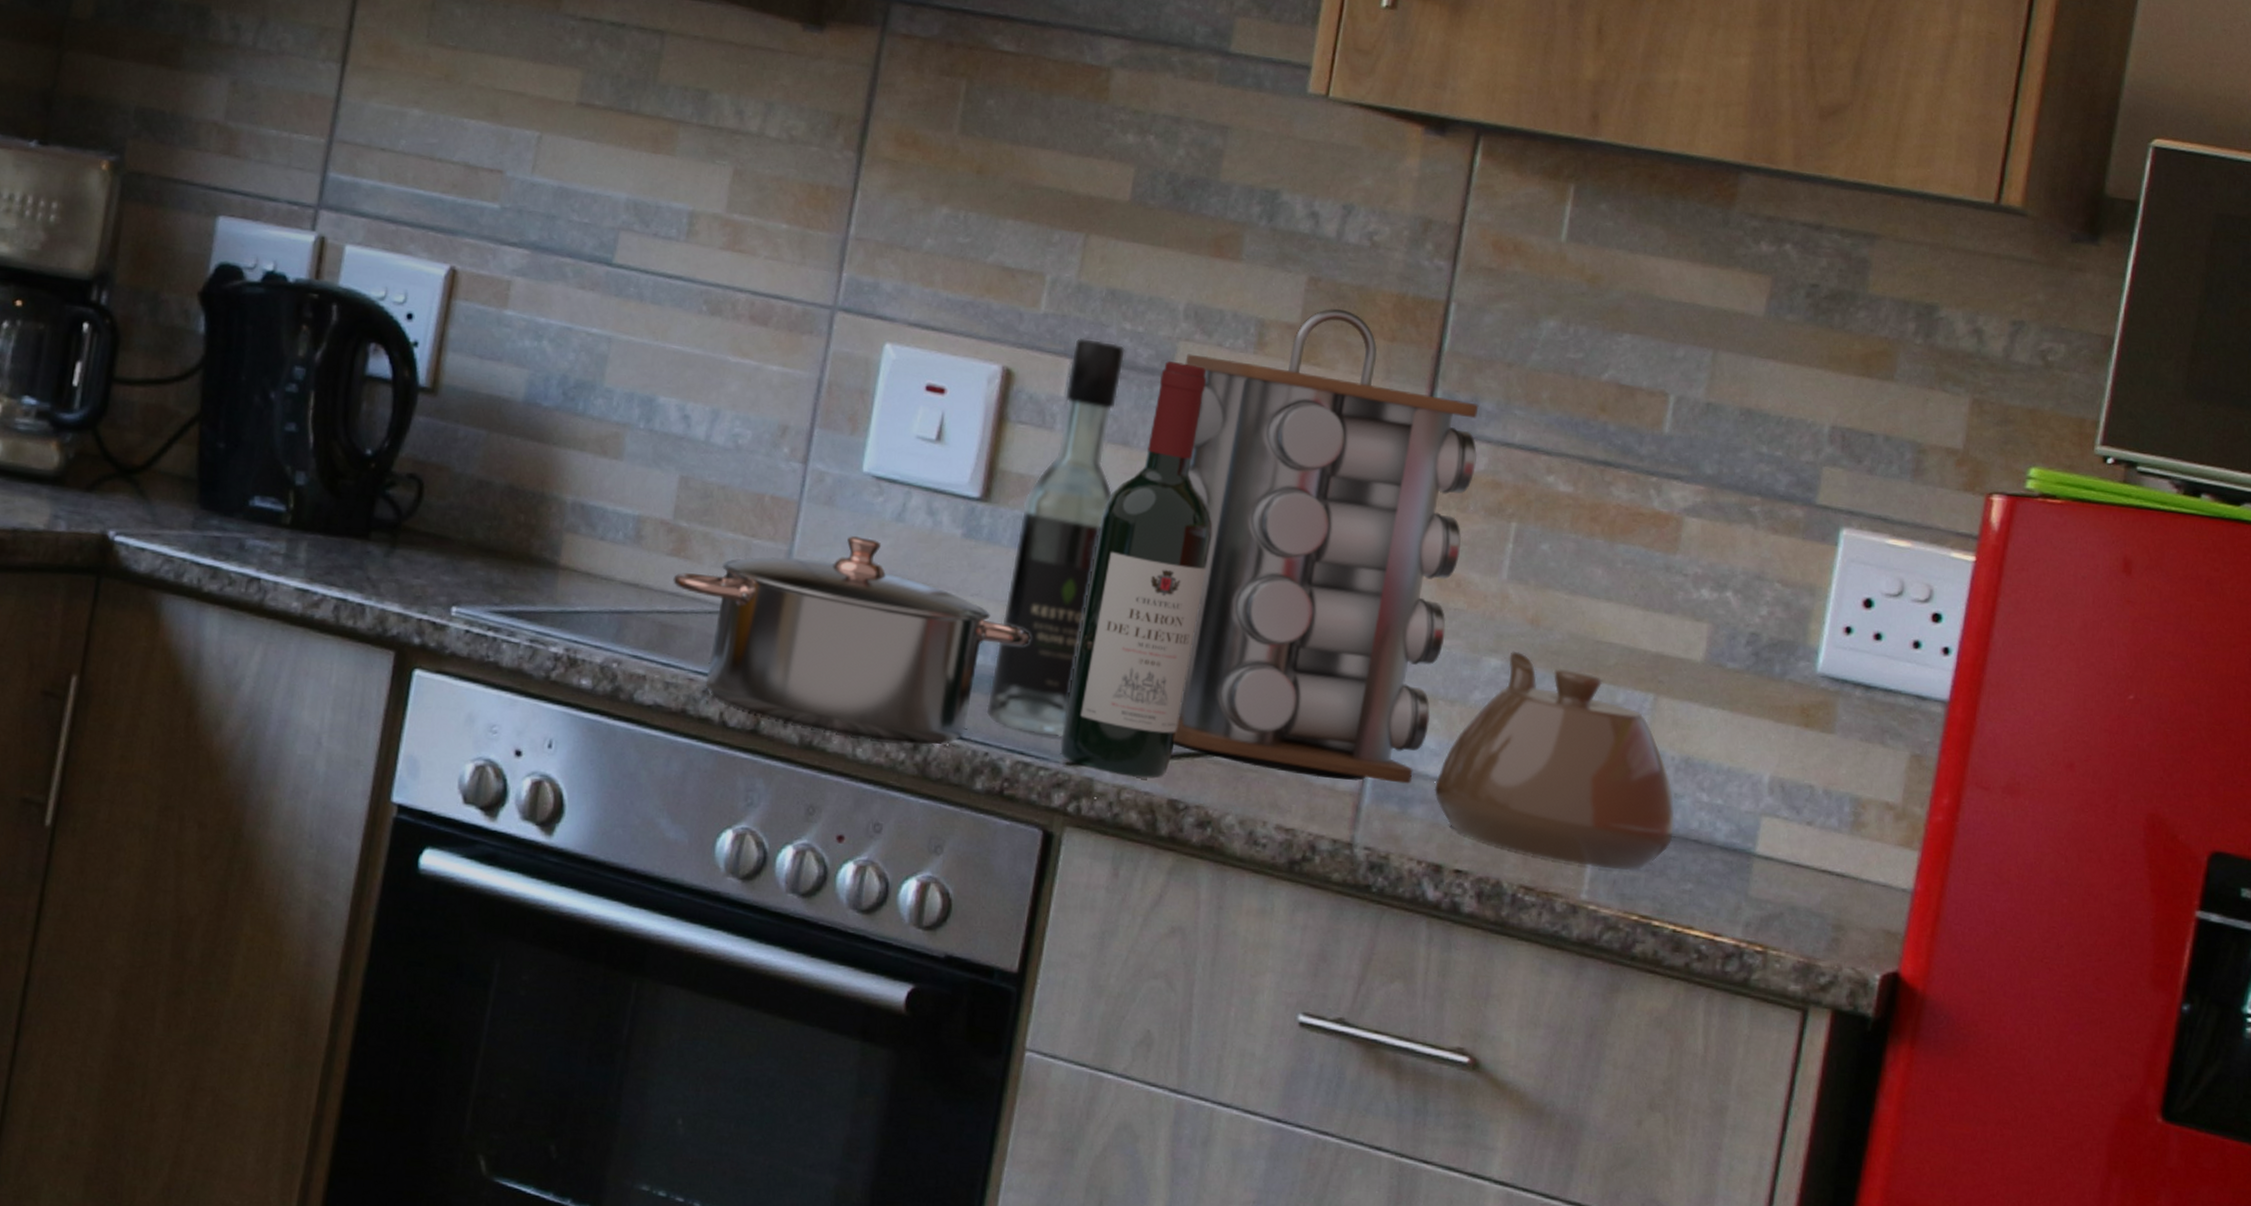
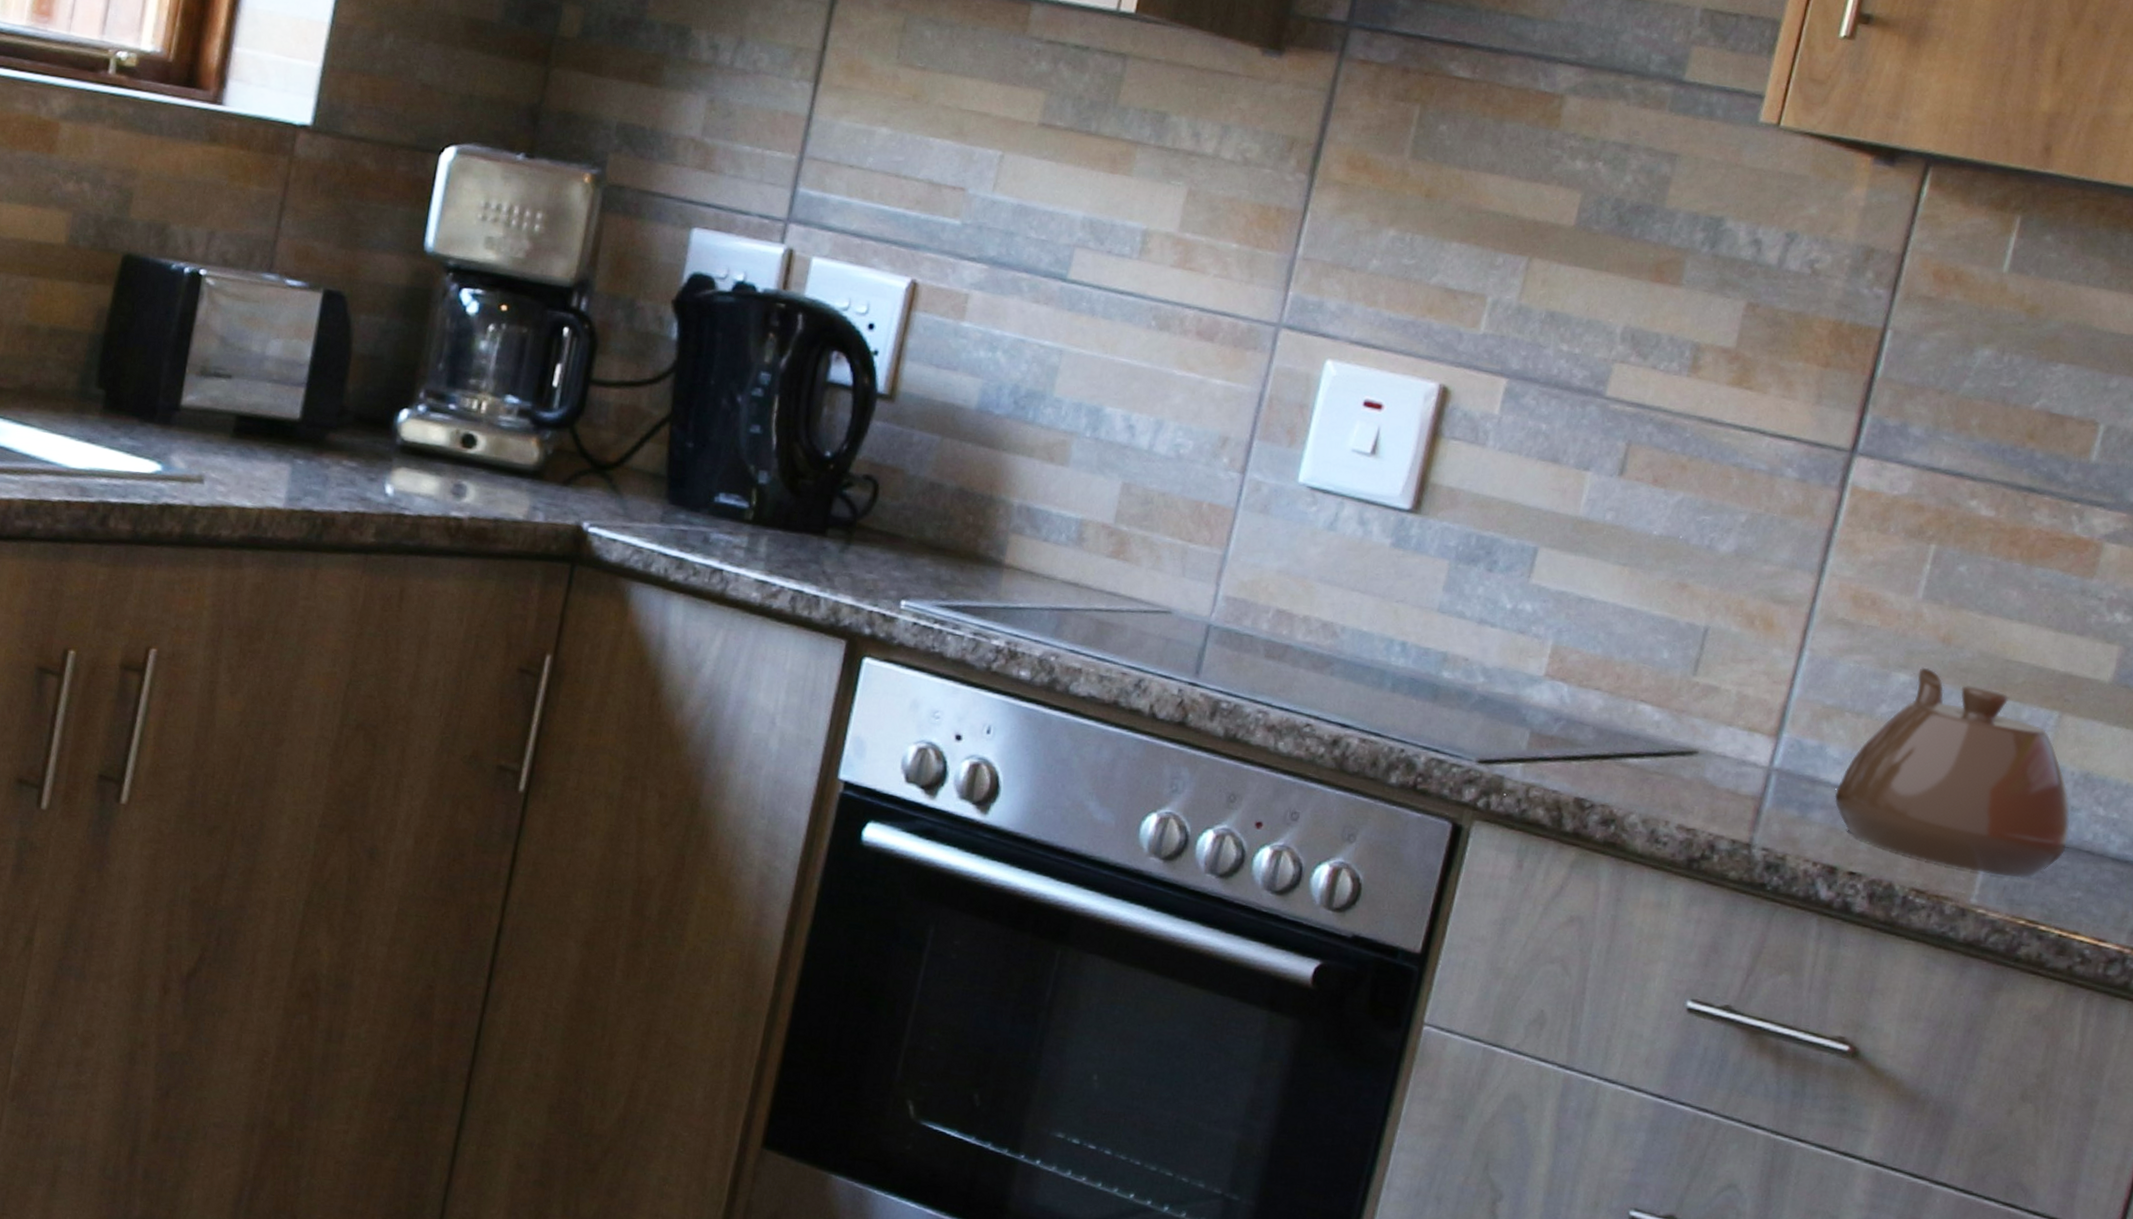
cooking pot: present [673,535,1030,746] -> none [1111,542,1451,742]
bottle: present [986,337,1126,738] -> none [1404,358,1561,737]
wine bottle: present [1060,361,1213,779] -> none [1473,382,1640,779]
spice rack: present [1173,308,1479,784] -> none [1583,334,1907,790]

